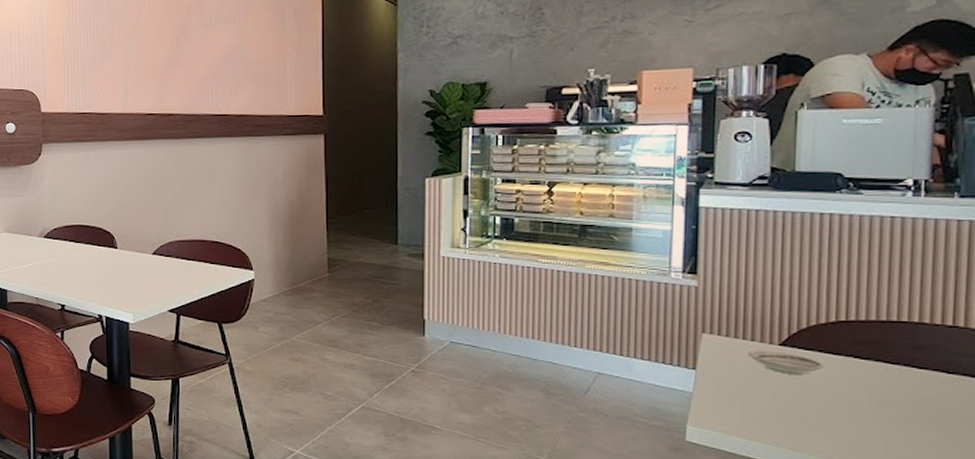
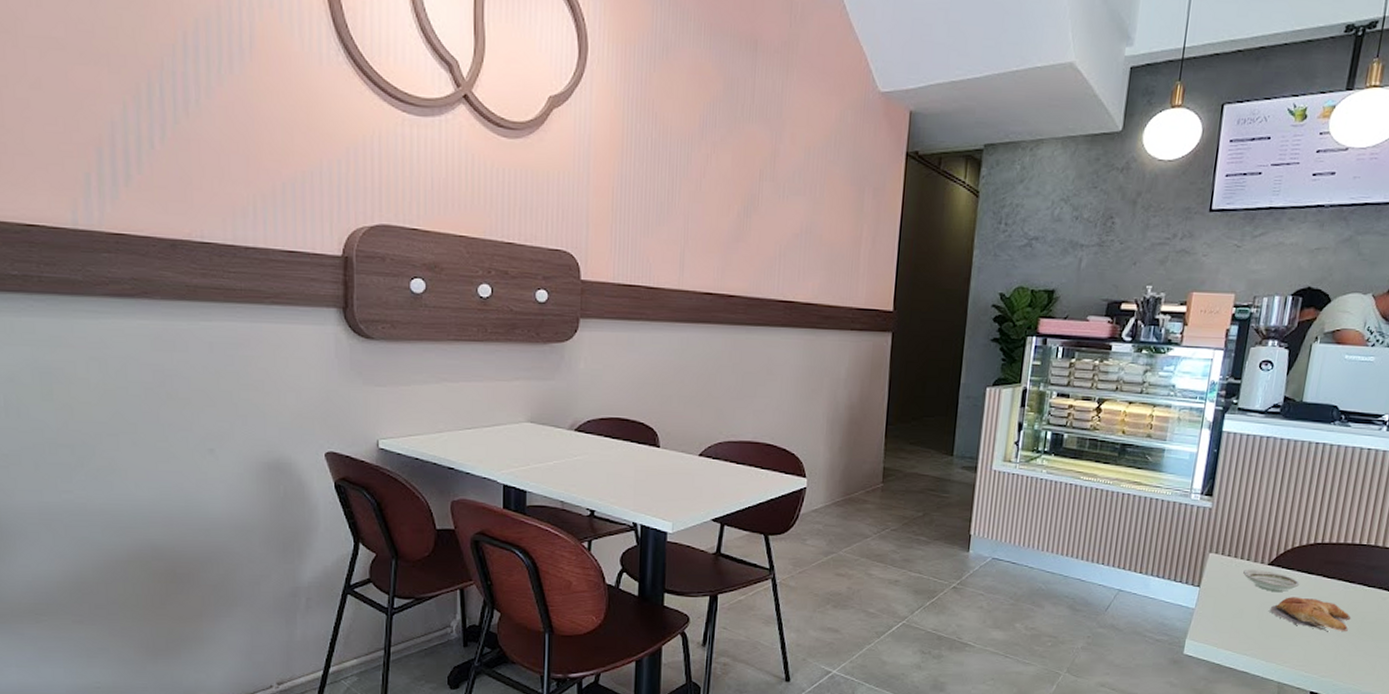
crescent roll: none [789,380,901,420] -> present [1269,597,1351,632]

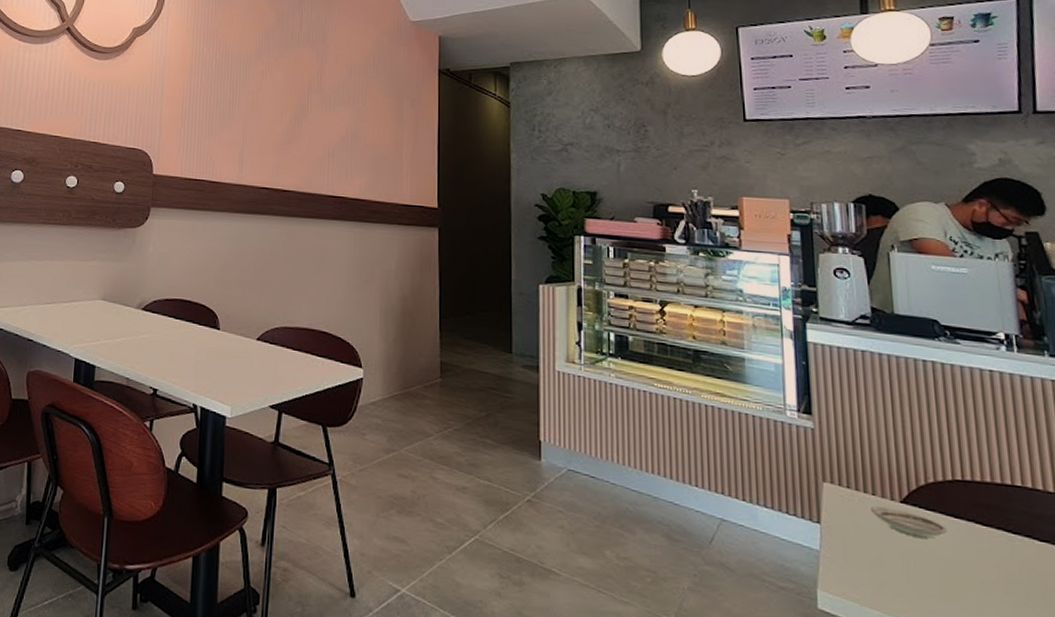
crescent roll: present [1269,597,1351,632] -> none [916,546,1029,600]

